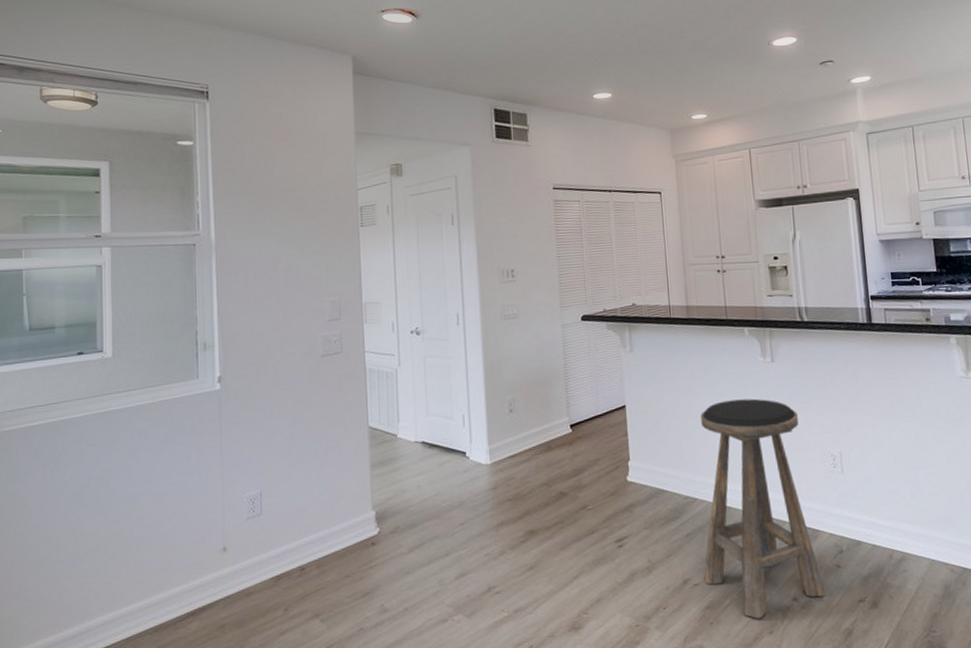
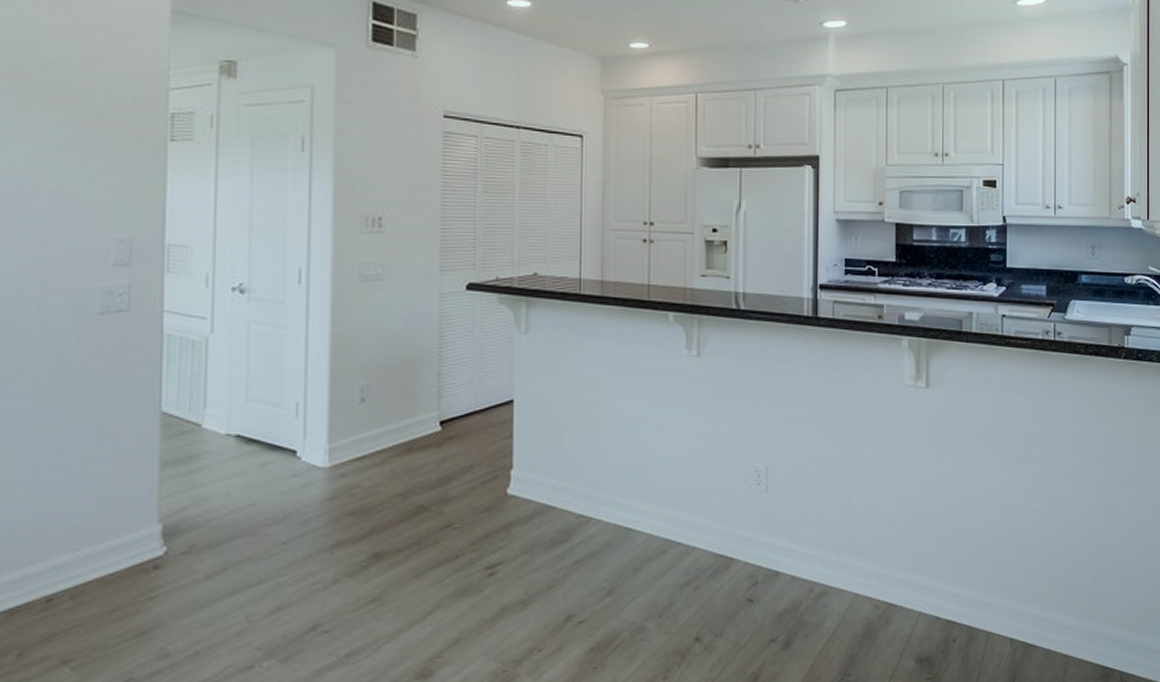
stool: present [701,398,824,620] -> none [592,399,731,663]

